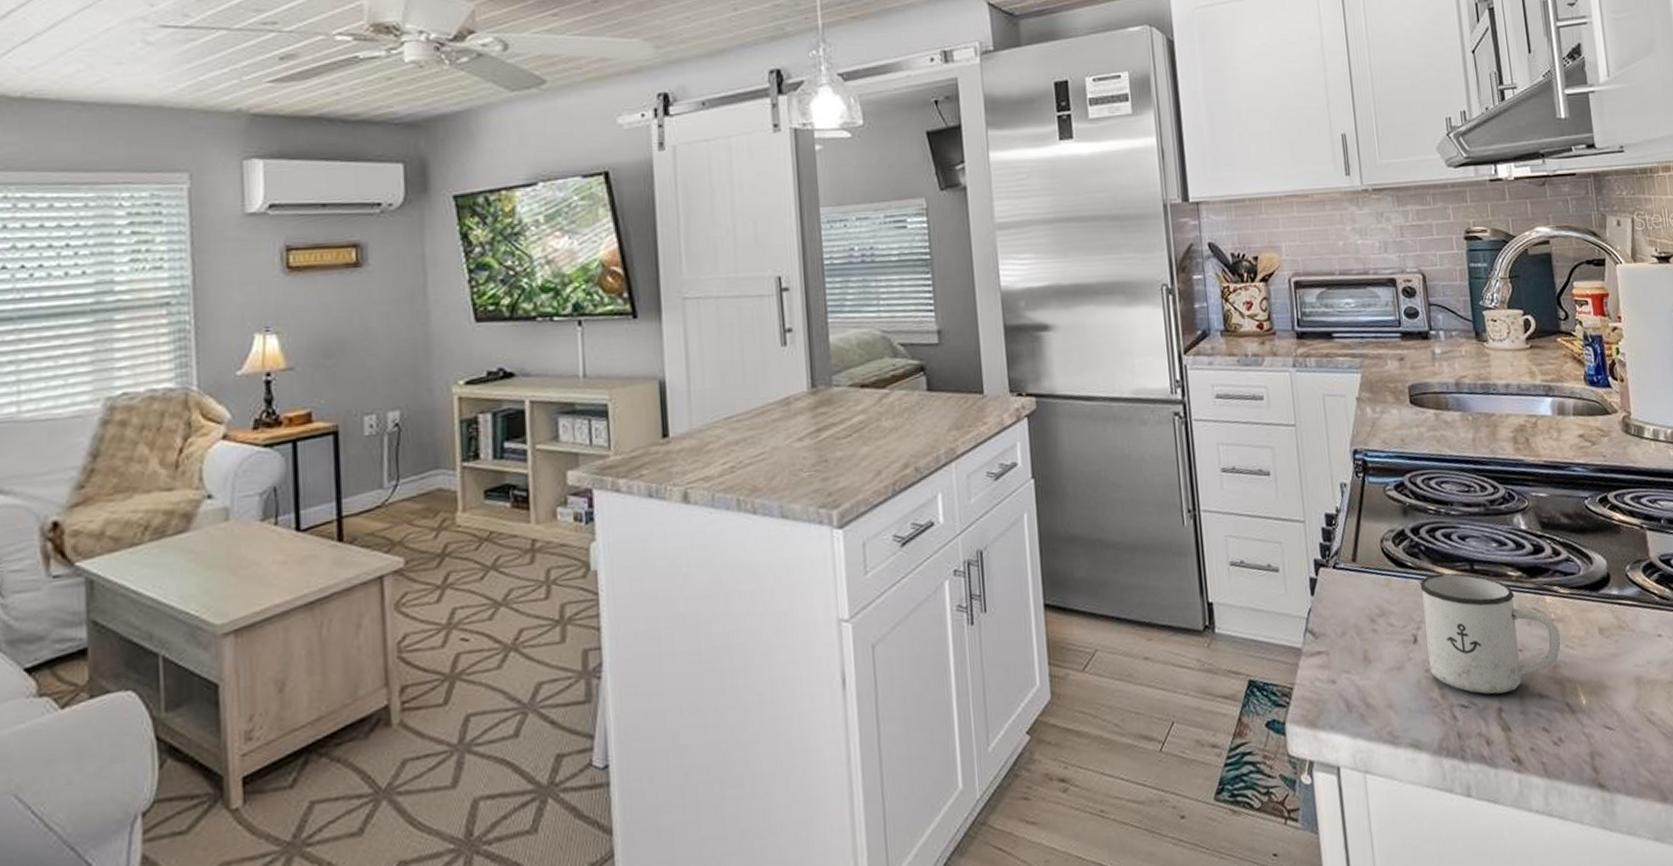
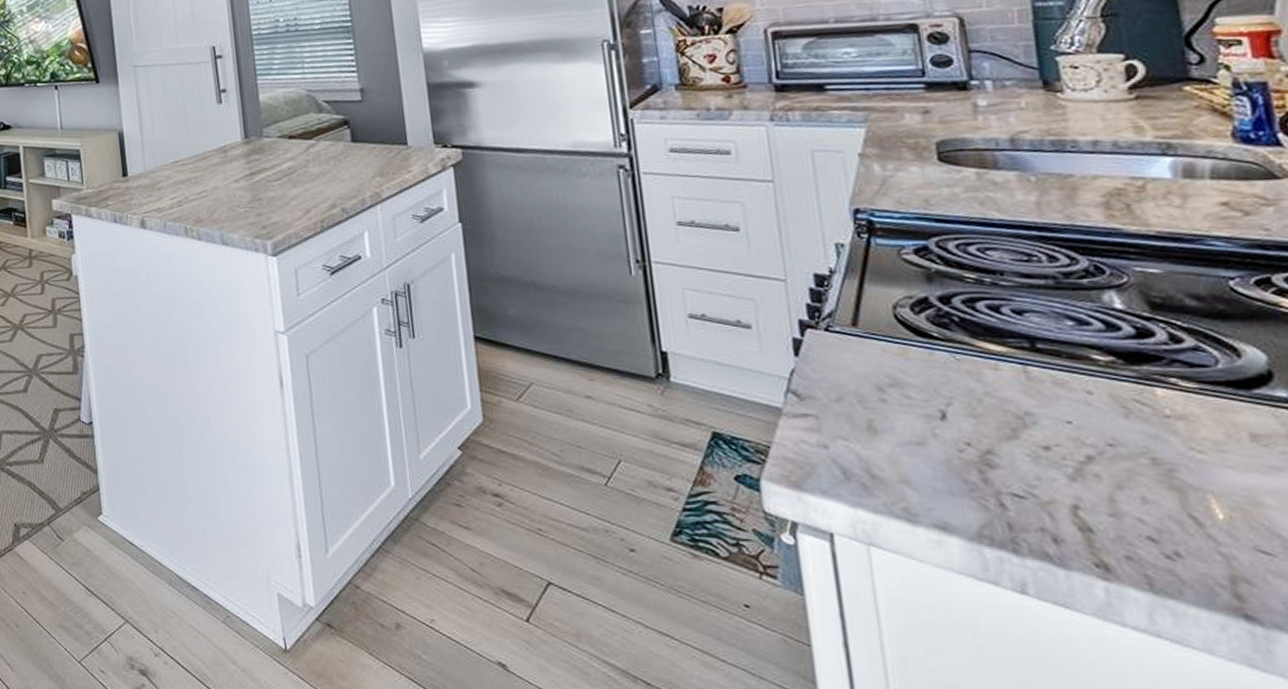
mug: present [1420,573,1561,694] -> none [951,348,1181,489]

